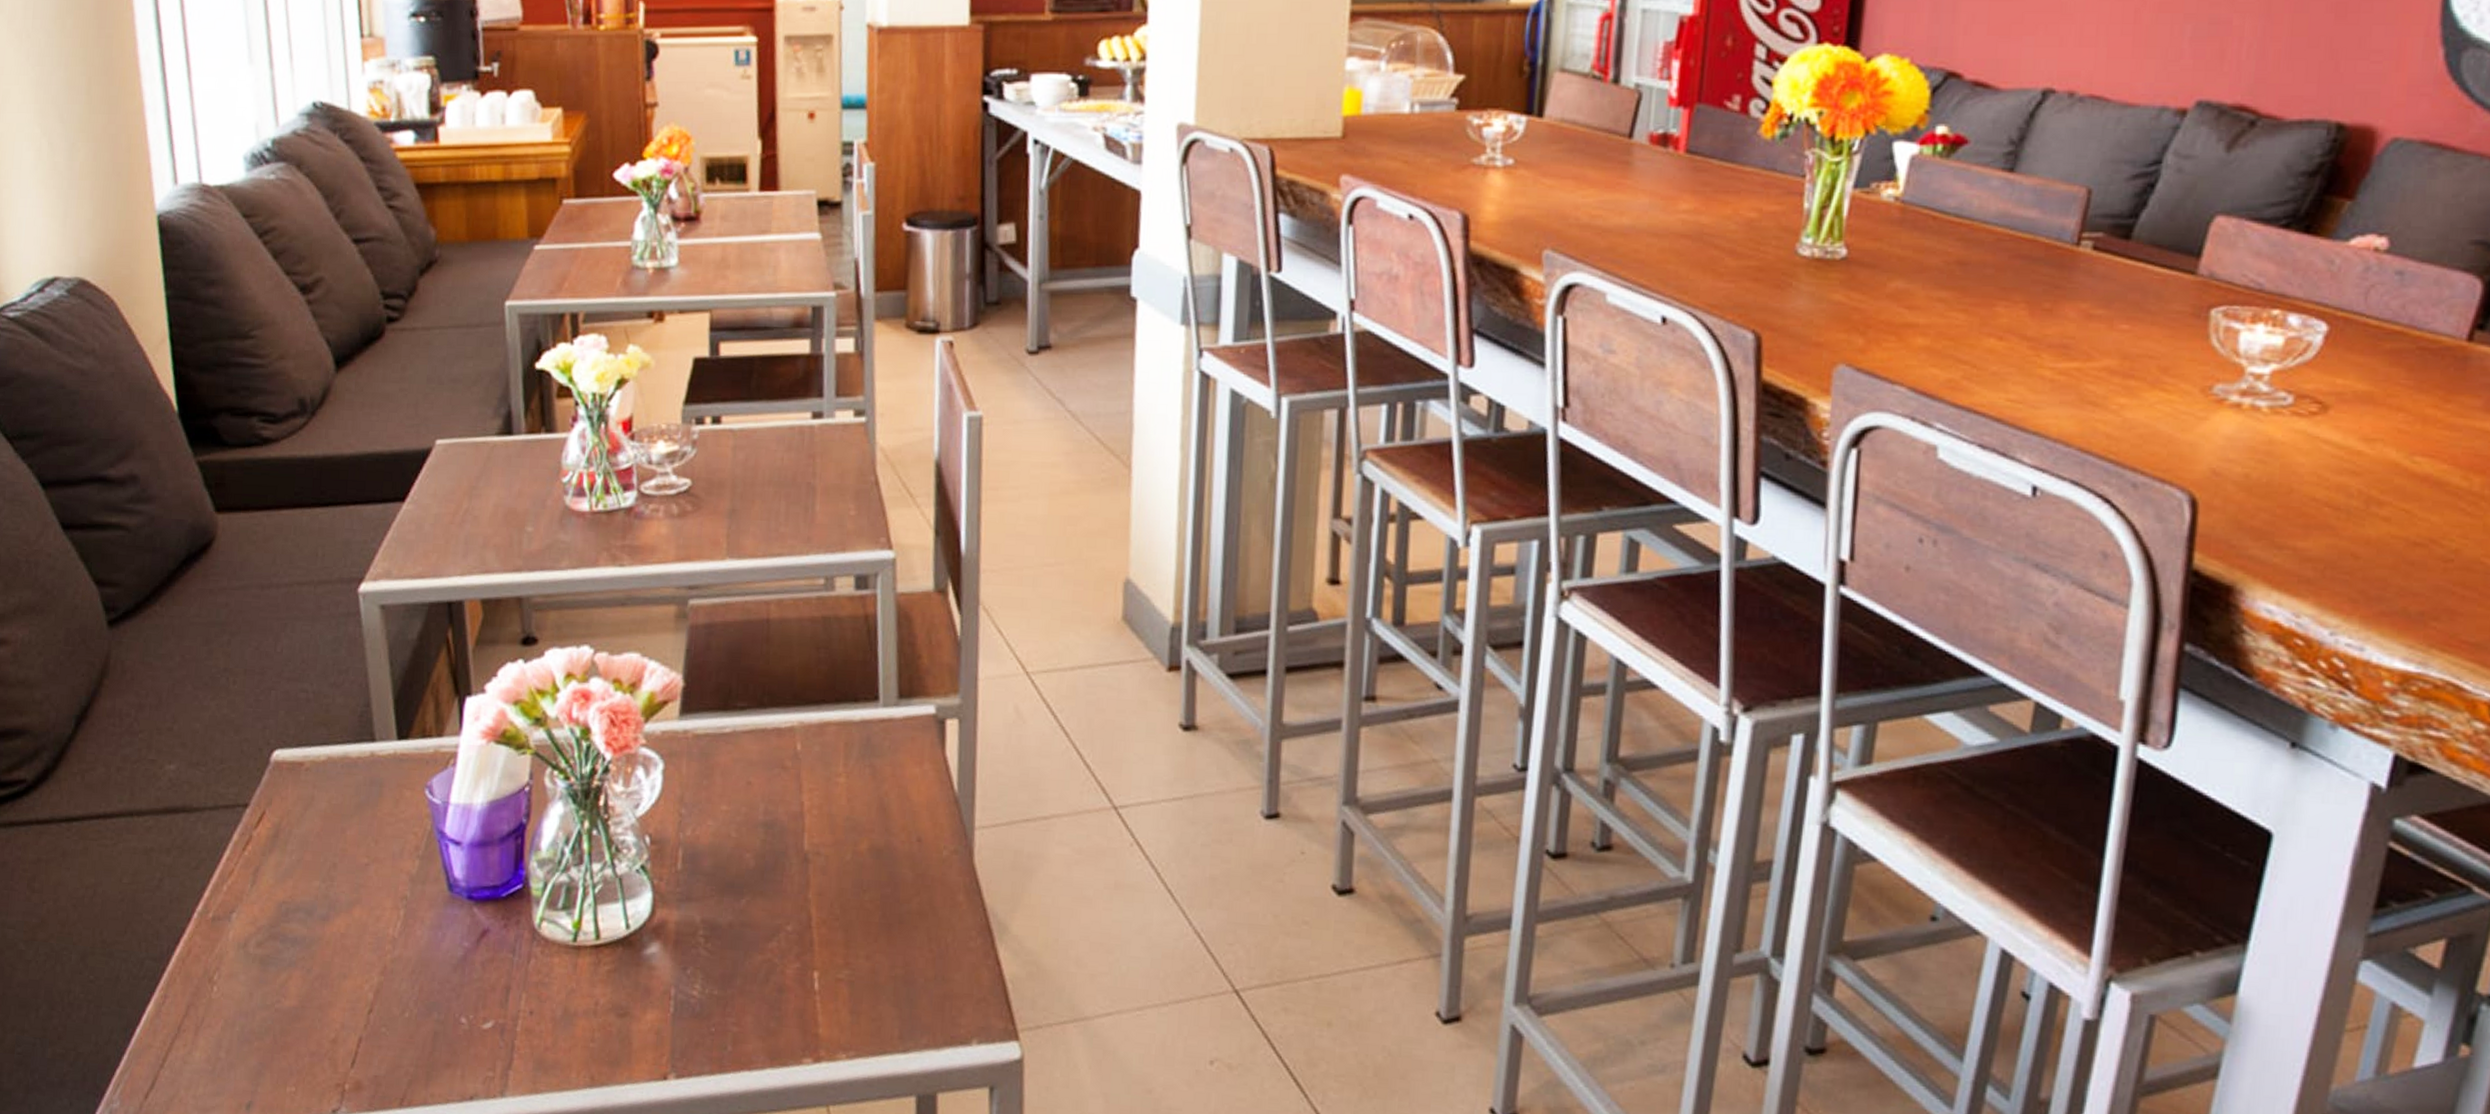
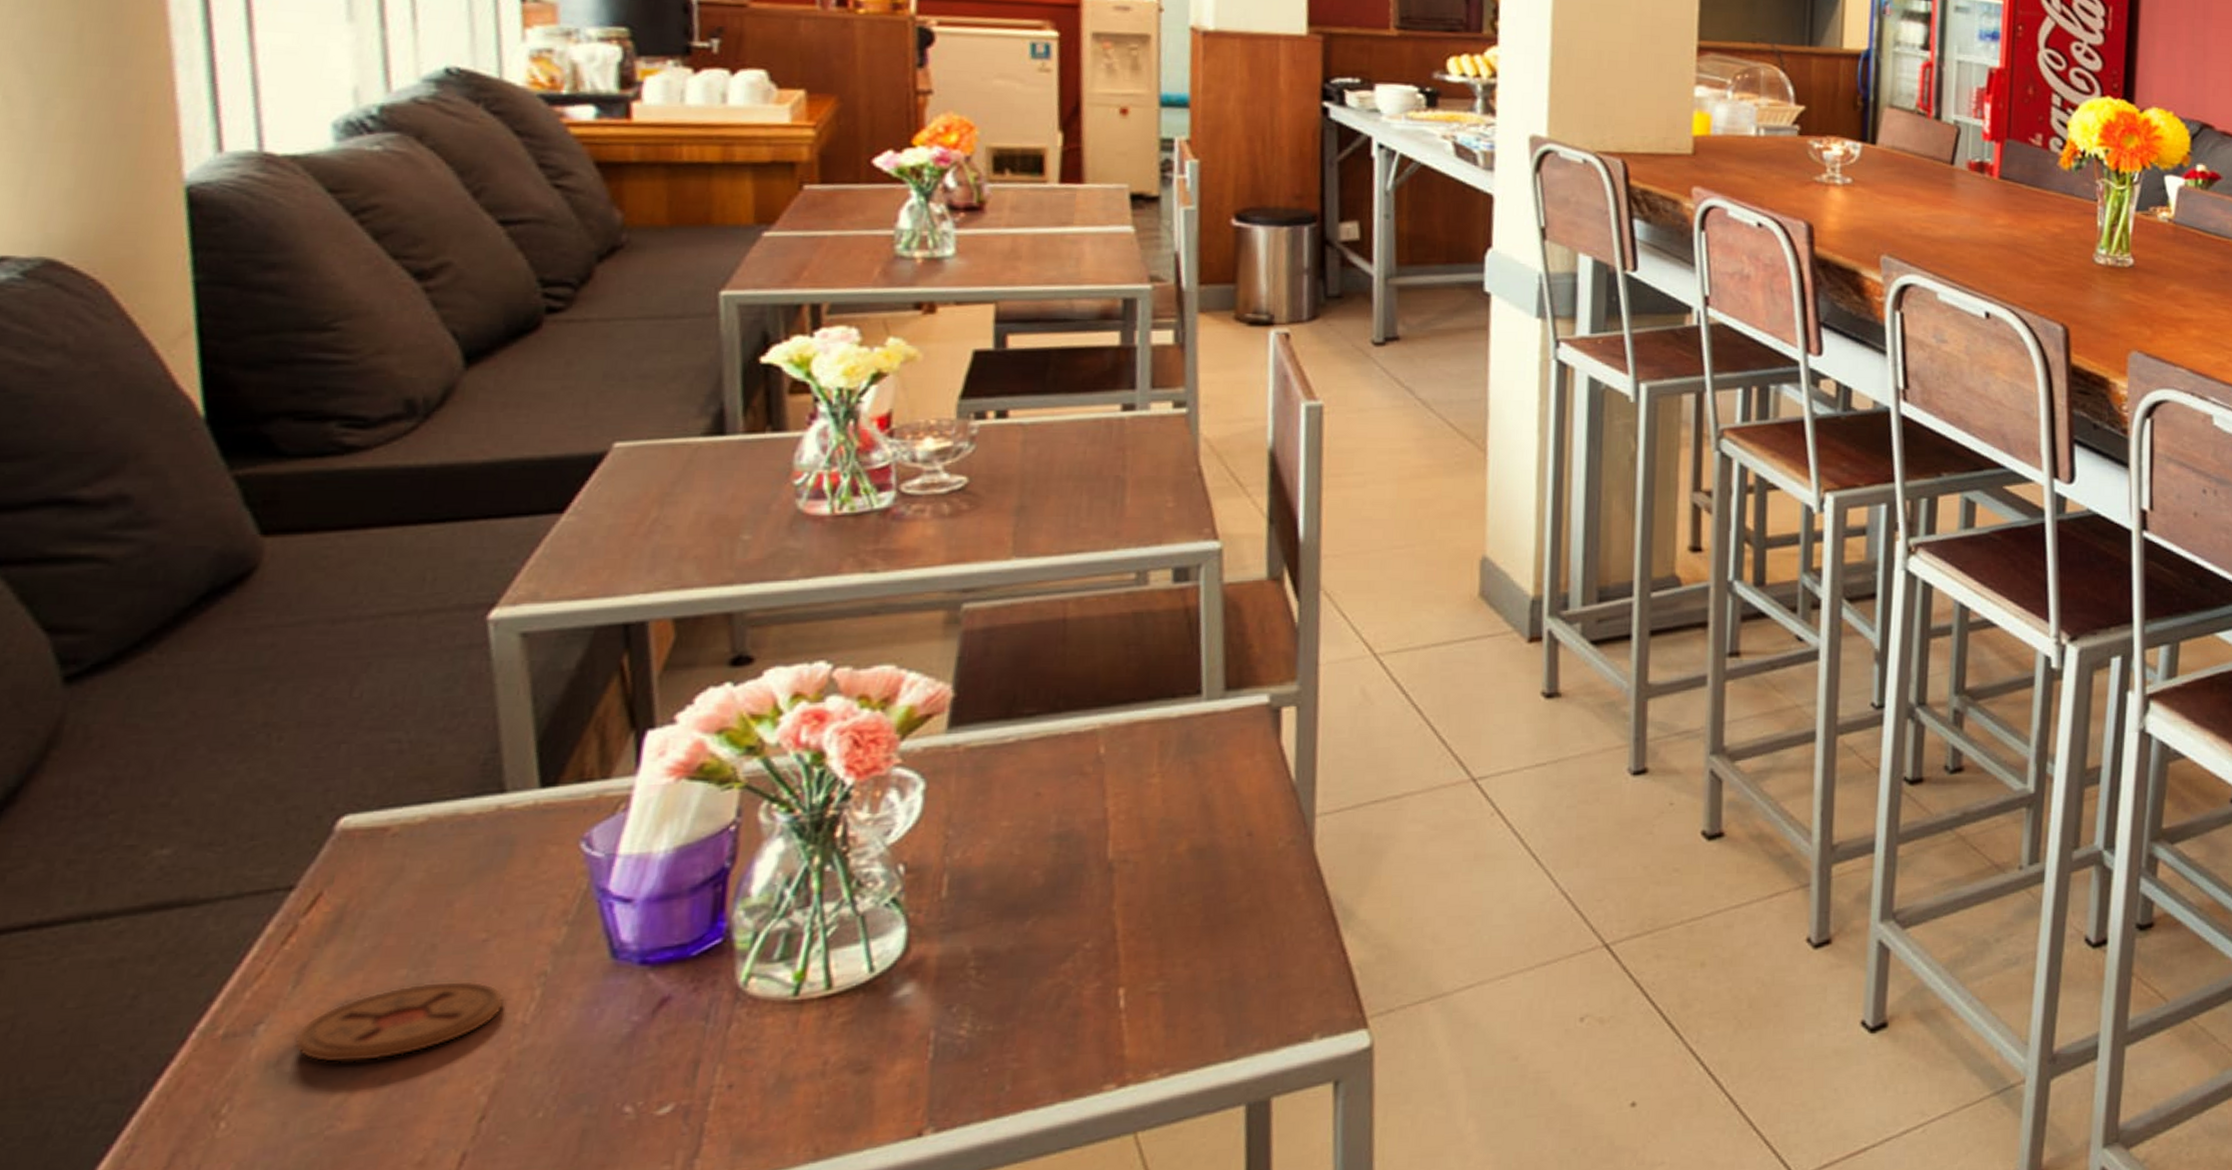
coaster: none [253,894,381,953] -> present [293,980,506,1063]

